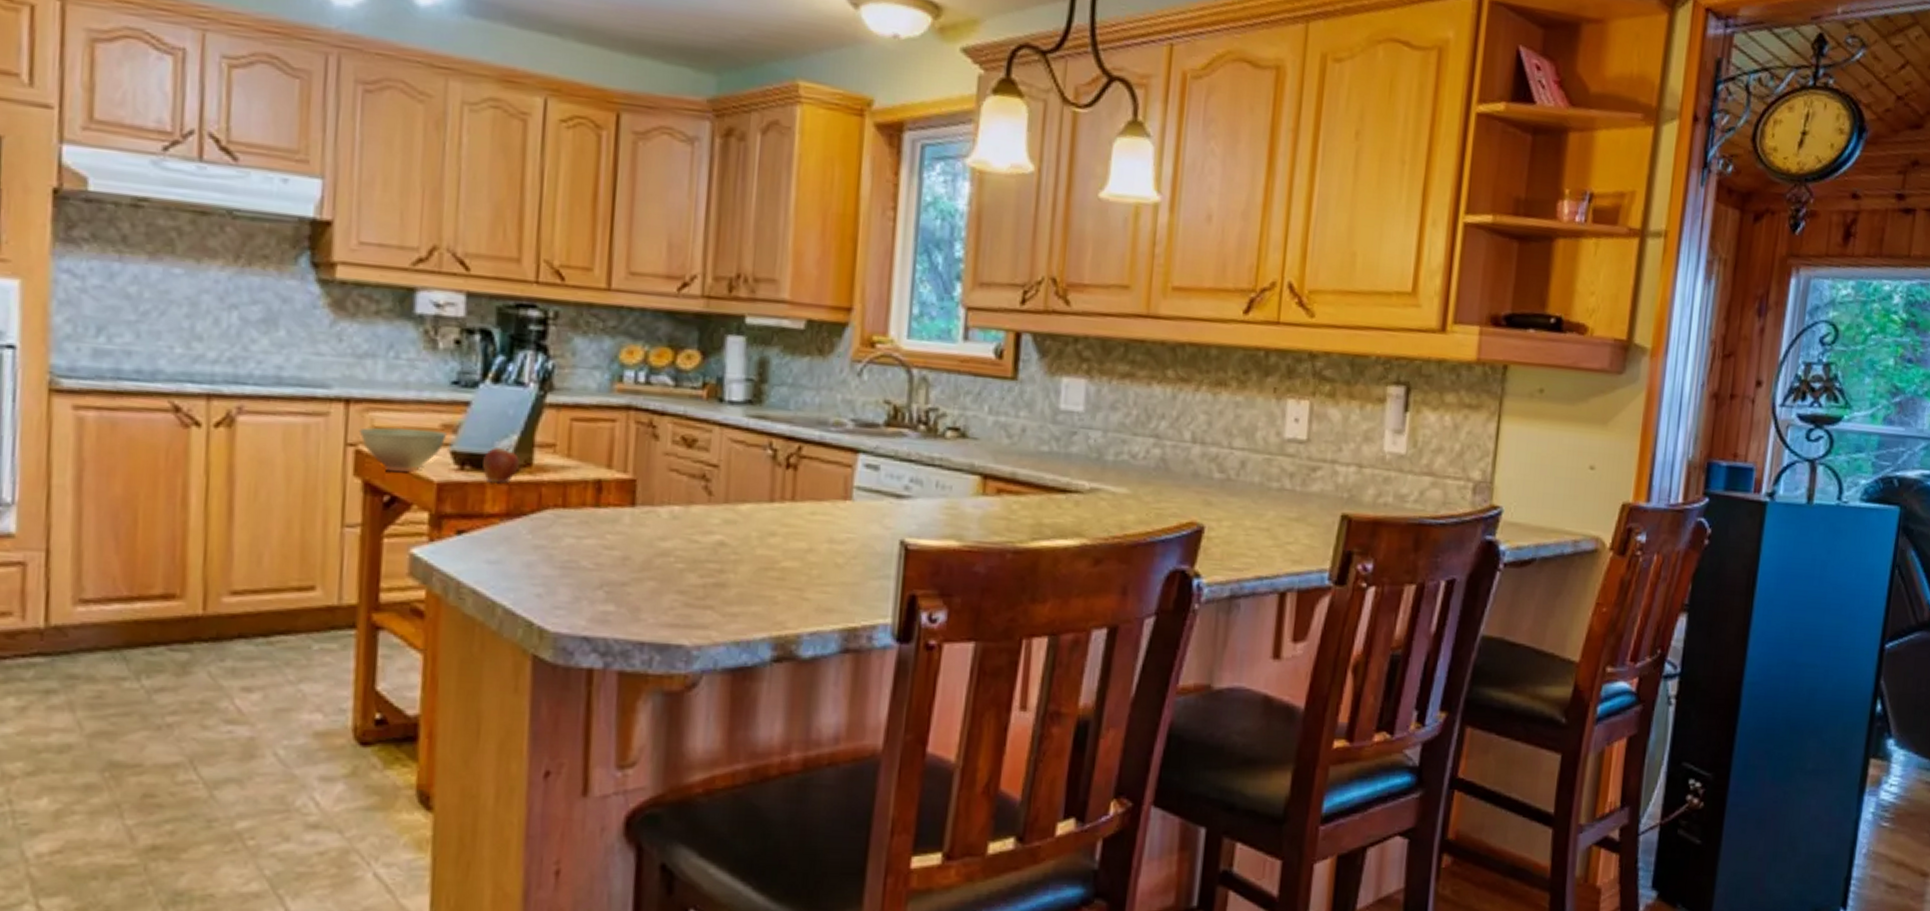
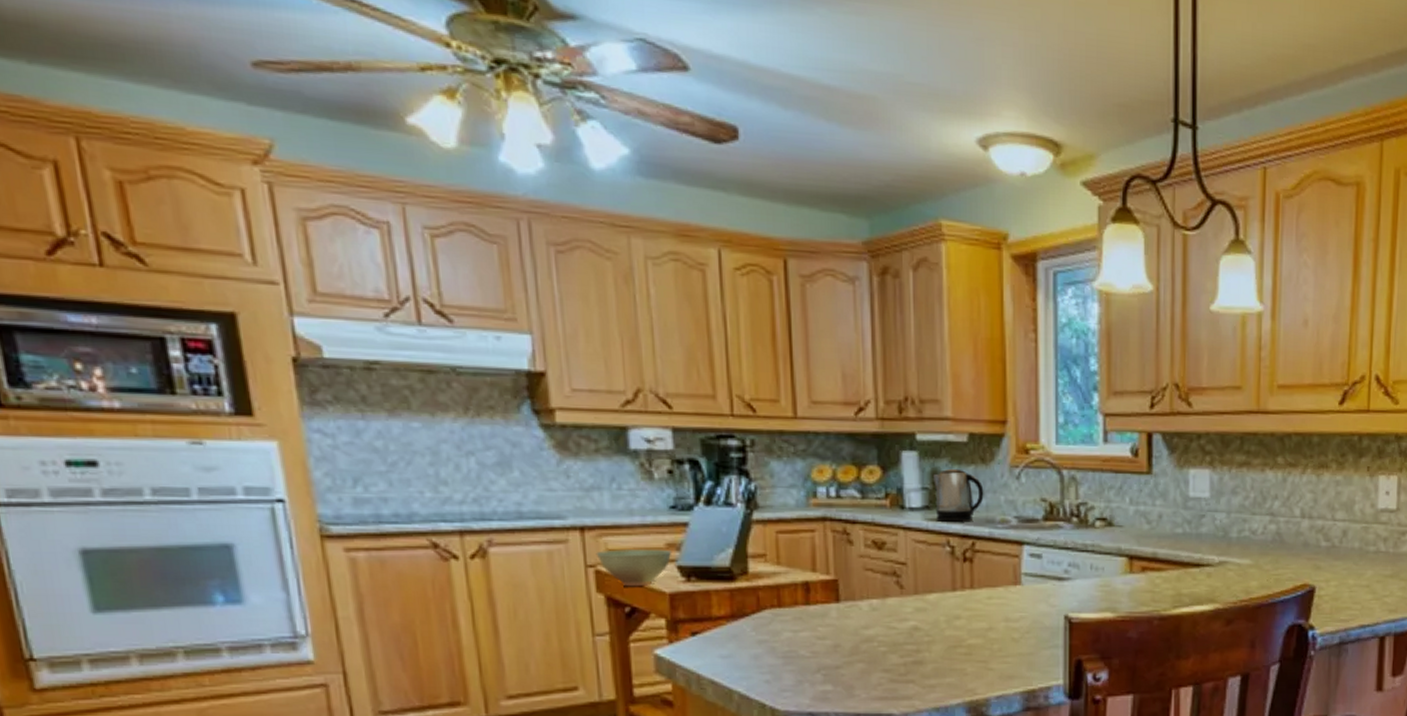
fruit: present [482,444,519,482] -> none [706,557,737,589]
kettle: none [758,358,819,422] -> present [932,468,984,522]

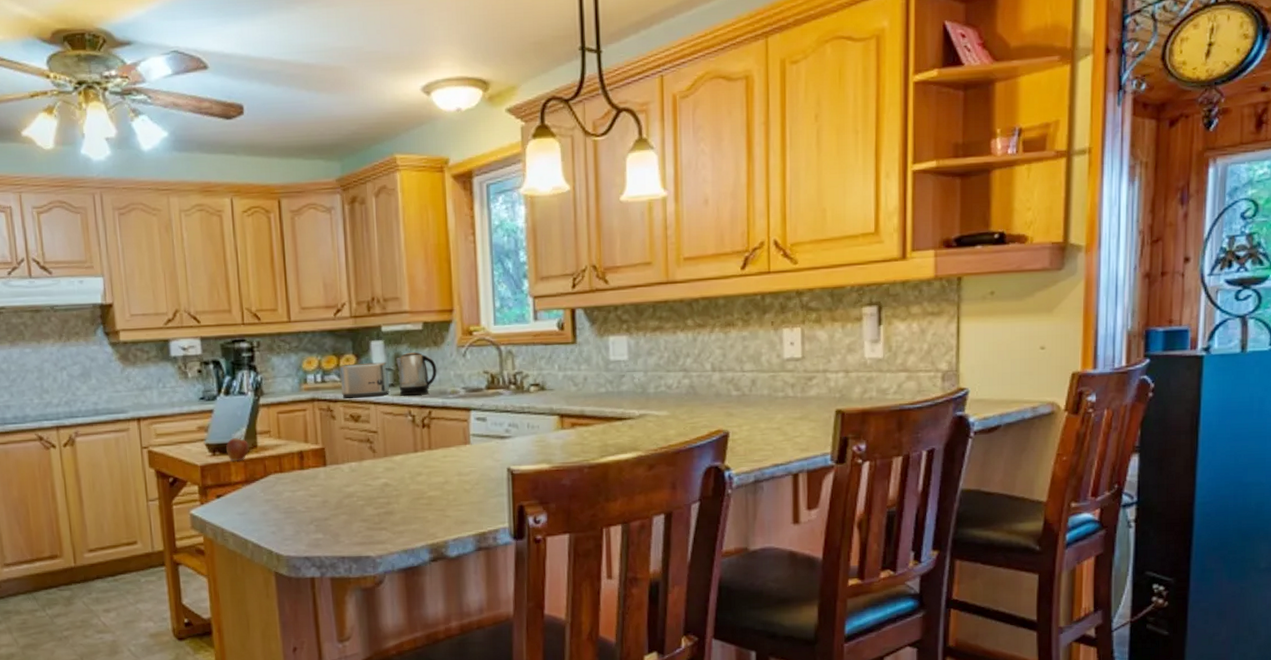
bowl: present [595,549,672,587] -> none [148,432,202,462]
fruit: none [706,557,737,589] -> present [226,434,249,461]
toaster: none [860,477,927,520] -> present [339,362,391,398]

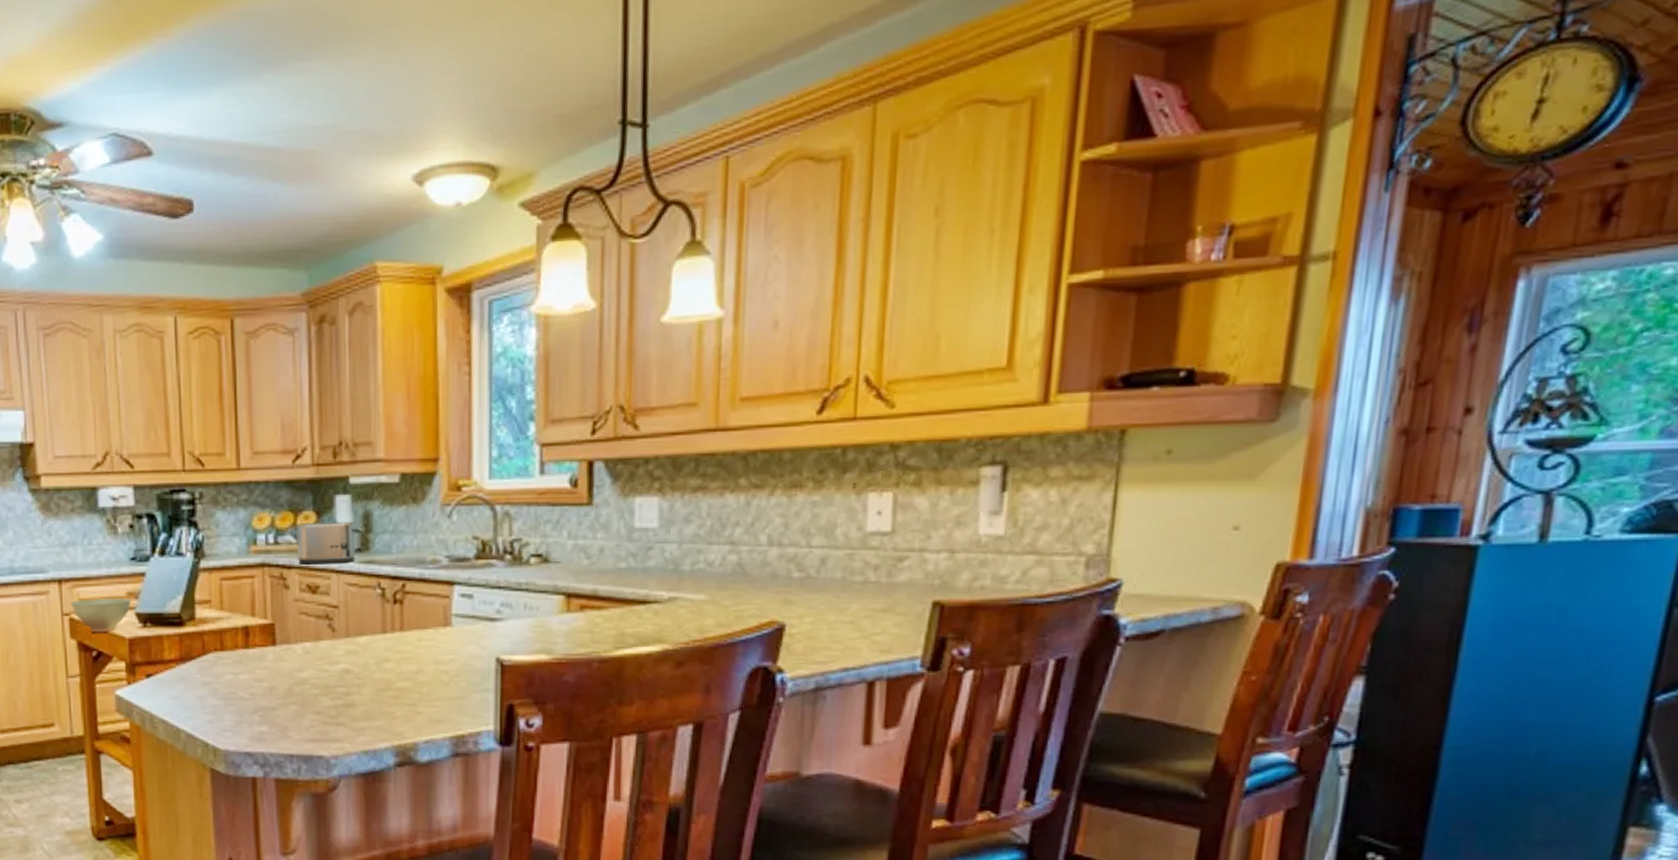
bowl: none [148,432,202,462] -> present [70,599,132,633]
fruit: present [226,434,249,461] -> none [159,603,185,634]
kettle: present [395,352,437,396] -> none [364,510,415,564]

